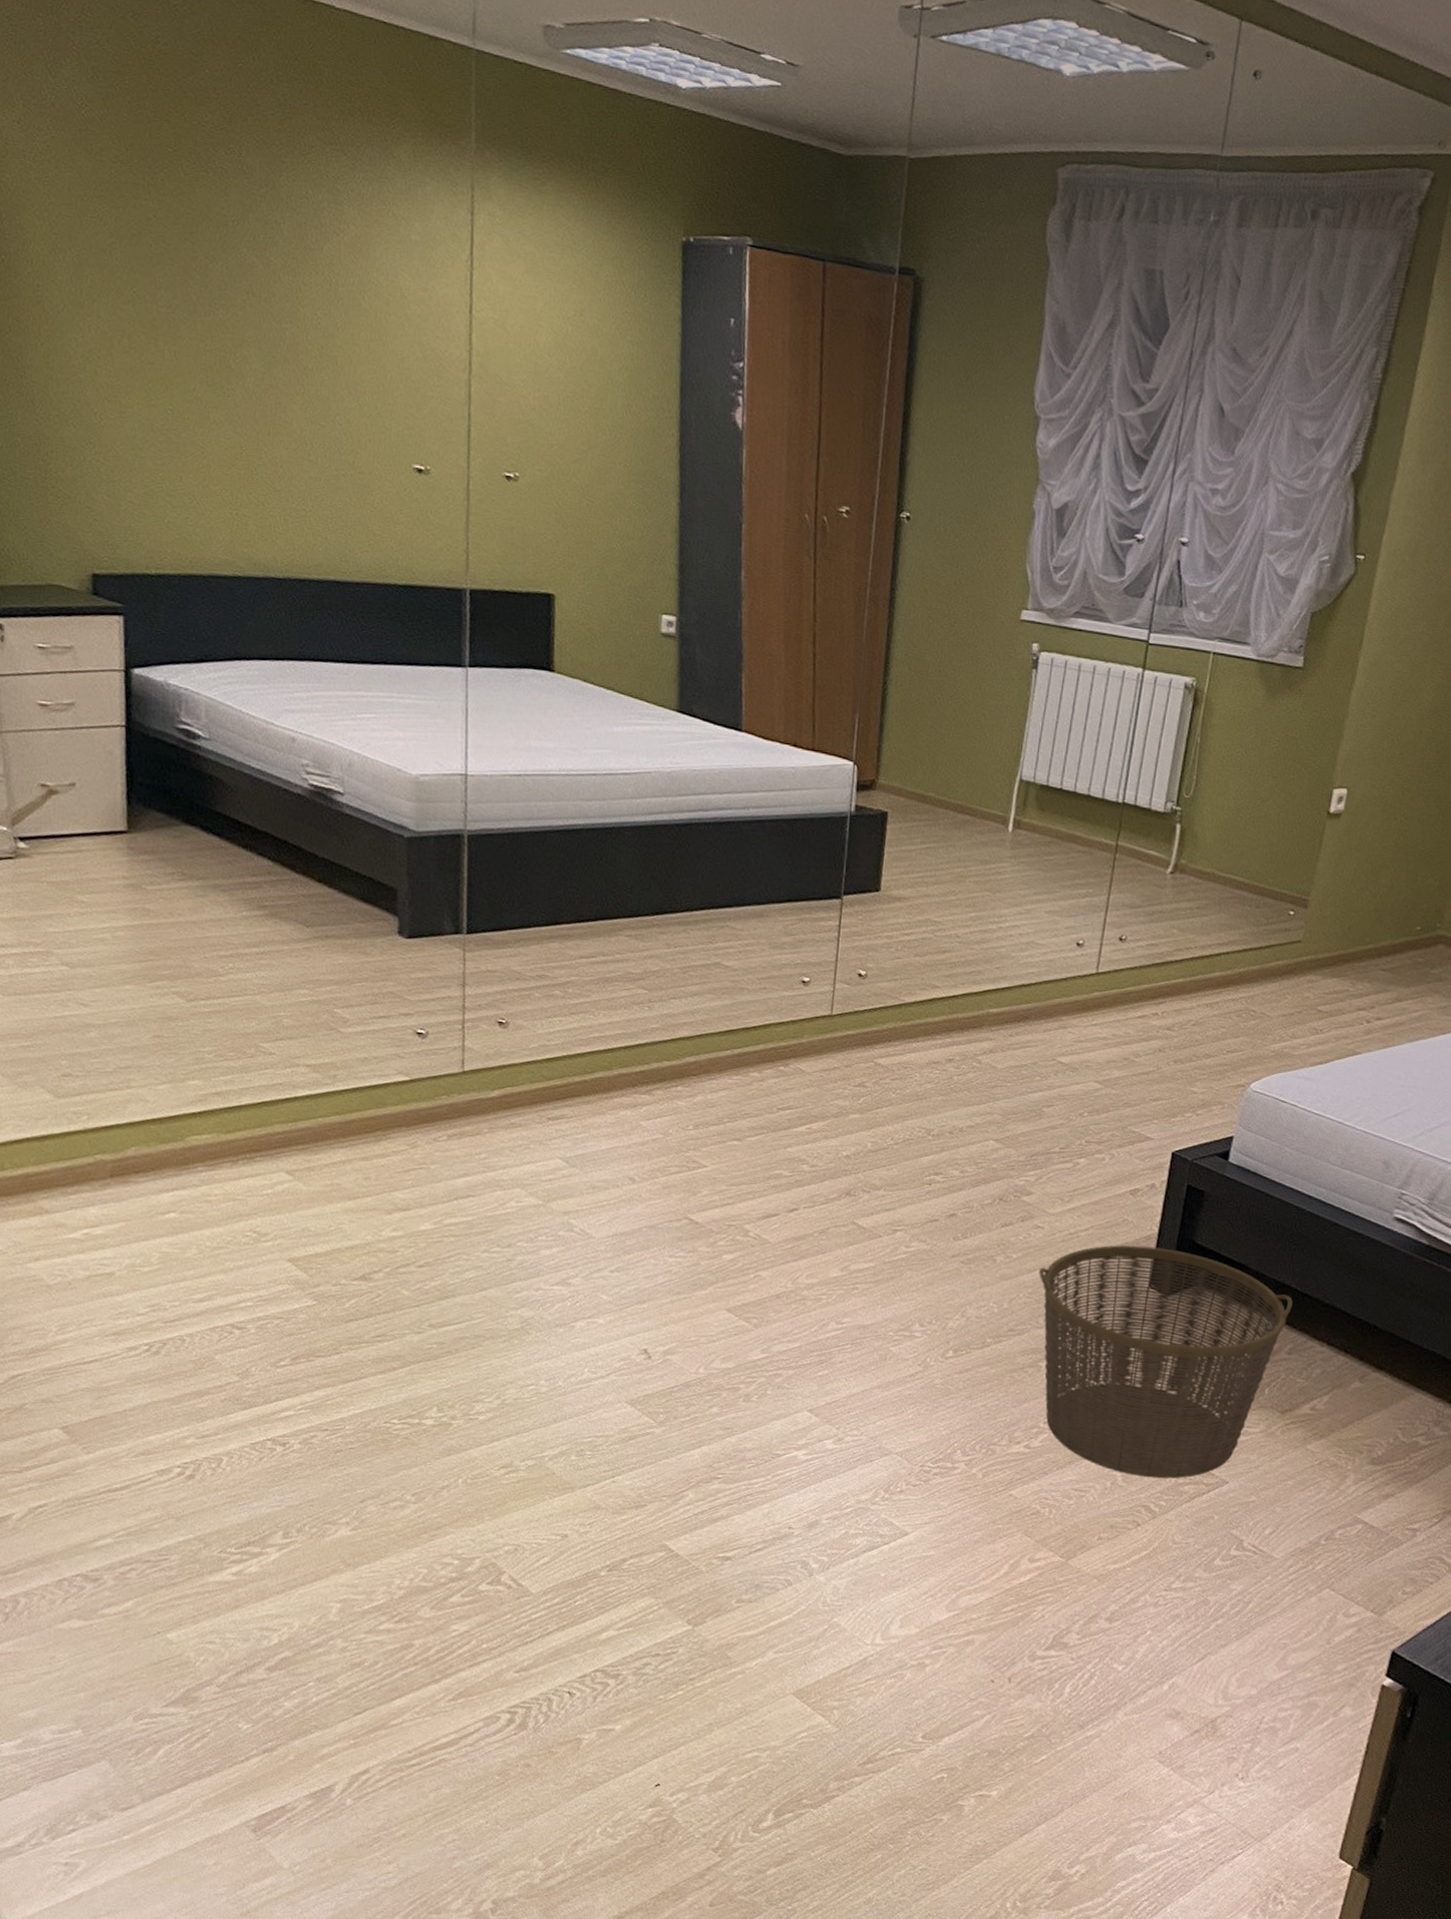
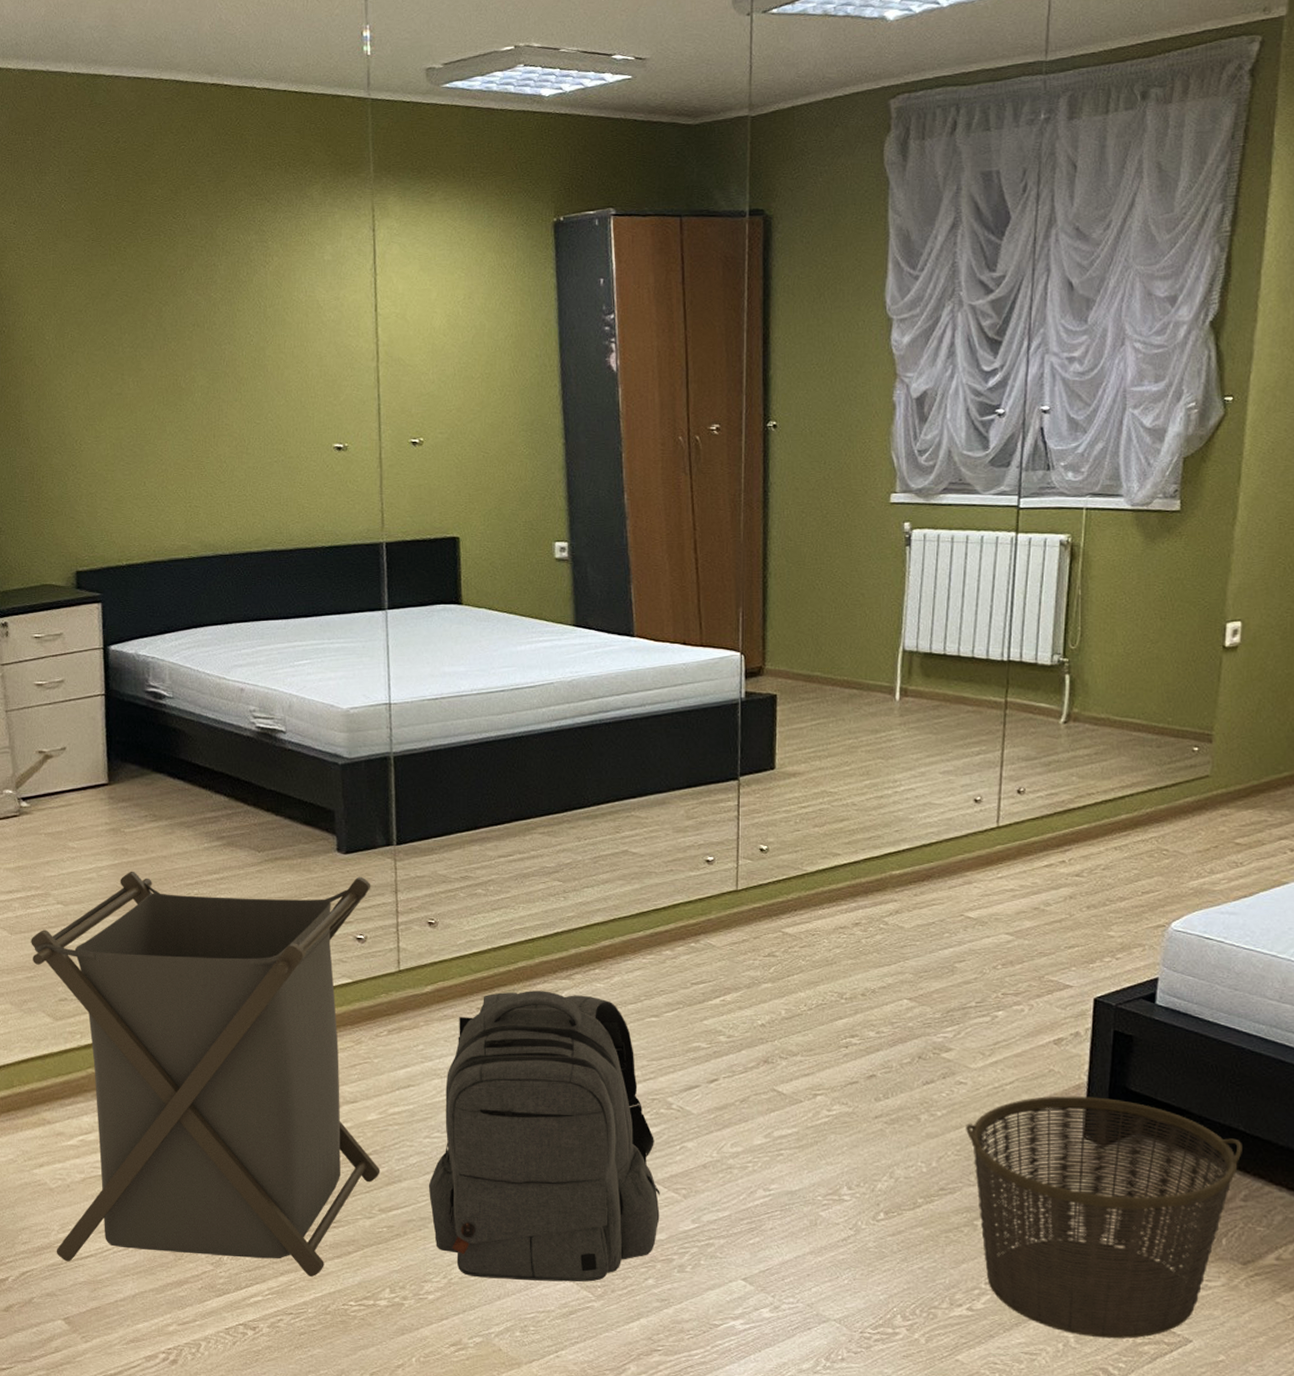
laundry basket: none [28,935,436,1392] -> present [31,871,381,1277]
backpack: none [484,1103,731,1408] -> present [428,990,660,1282]

